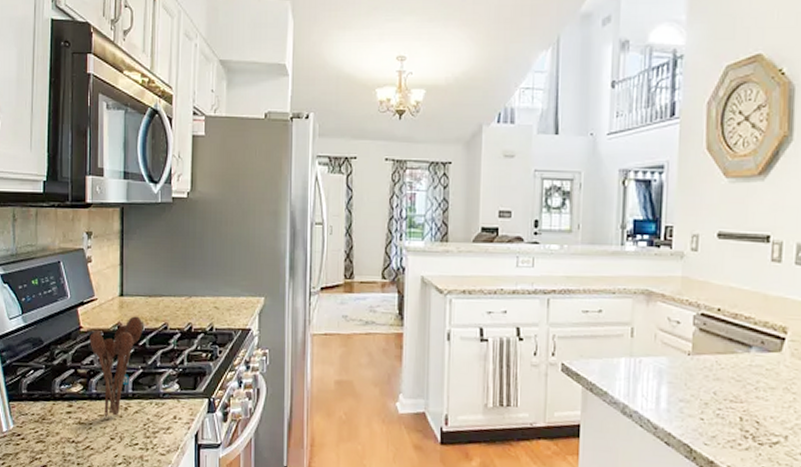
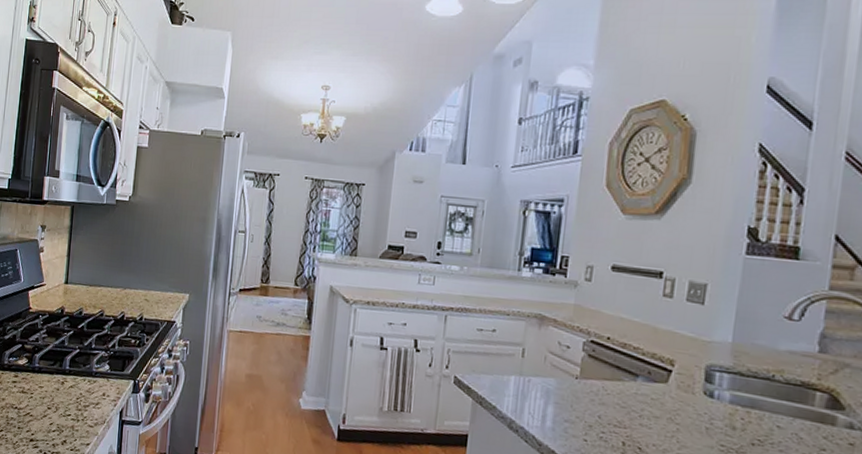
utensil holder: present [89,316,143,417] -> none [36,302,83,389]

